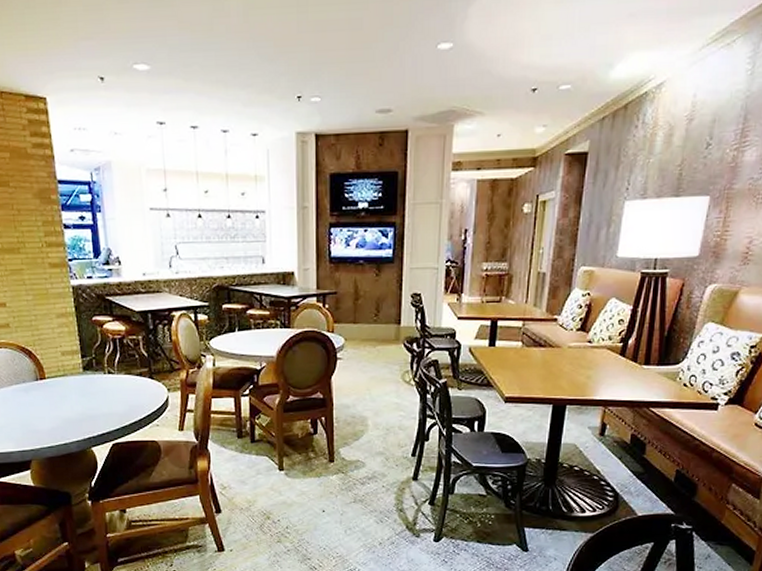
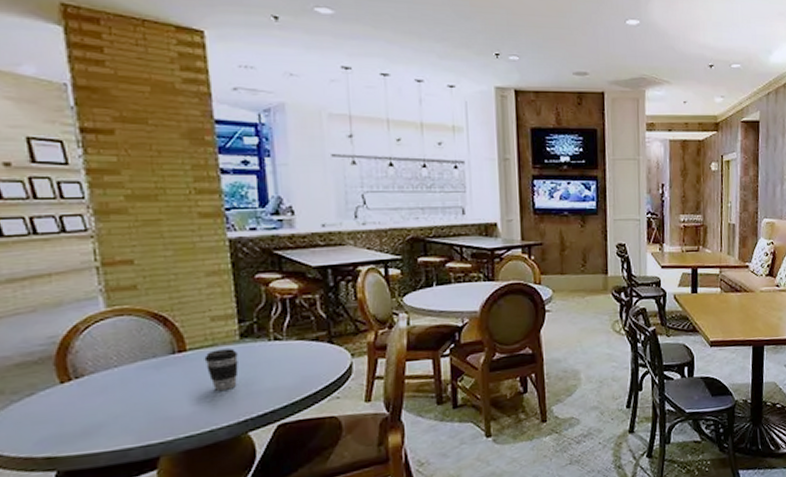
coffee cup: none [58,379,83,412] -> present [204,348,239,391]

